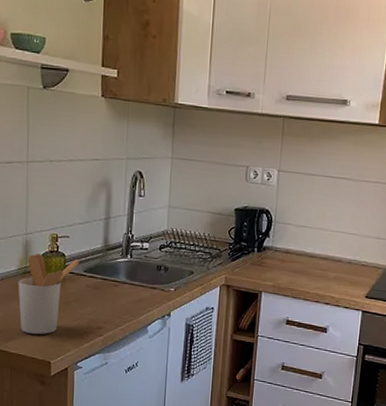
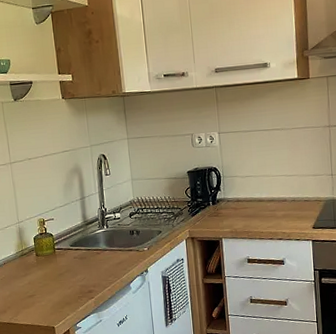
utensil holder: present [18,254,79,335] -> none [17,237,65,306]

